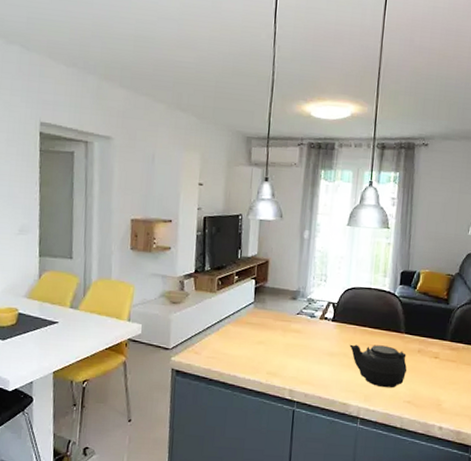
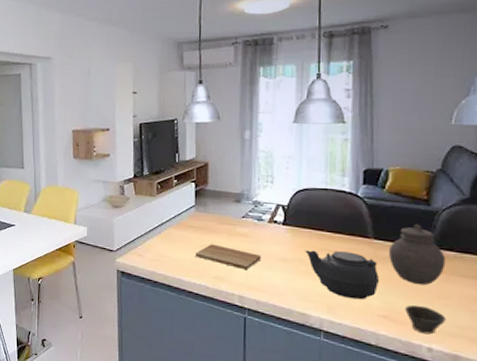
cutting board: none [252,340,311,364] -> present [196,244,261,270]
jar: none [415,320,457,373] -> present [389,223,446,286]
cup: none [424,390,454,415] -> present [405,304,447,335]

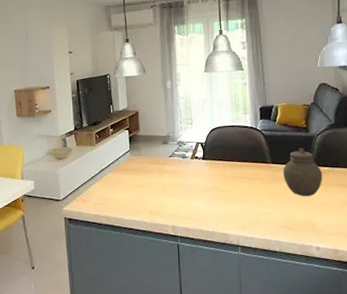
cutting board: present [196,244,261,270] -> none [133,183,187,202]
teapot: present [305,250,380,300] -> none [221,176,279,216]
cup: present [405,304,447,335] -> none [298,213,327,236]

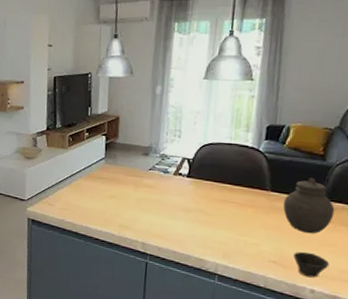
cup: none [298,213,327,236] -> present [293,251,330,278]

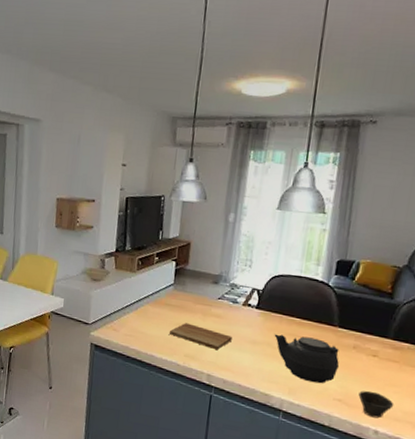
cutting board: none [103,194,165,219] -> present [170,323,232,350]
teapot: none [206,200,273,247] -> present [274,333,340,384]
jar: present [283,177,335,234] -> none [350,315,401,373]

